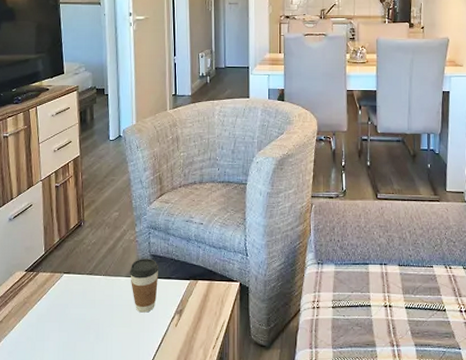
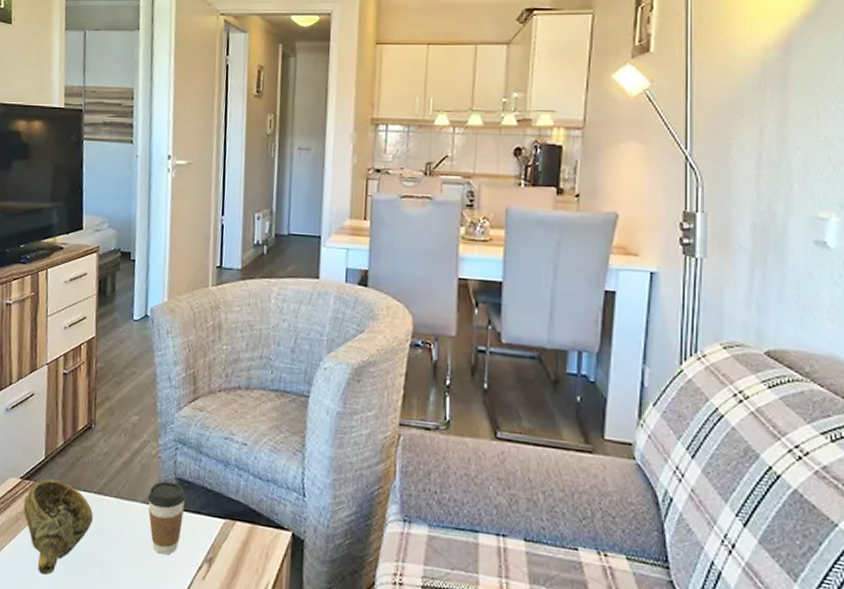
decorative bowl: none [29,269,87,343] -> present [23,478,93,576]

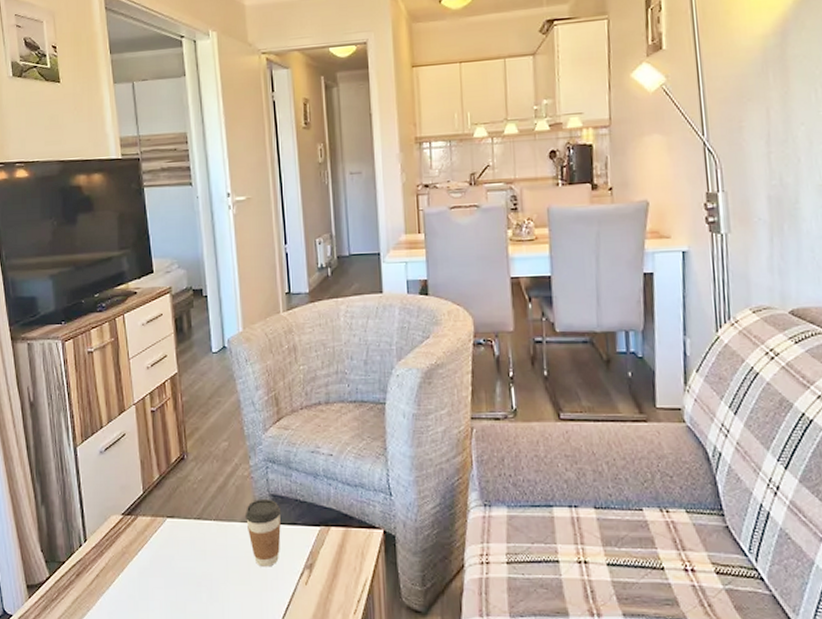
decorative bowl: present [23,478,93,576] -> none [128,512,195,602]

